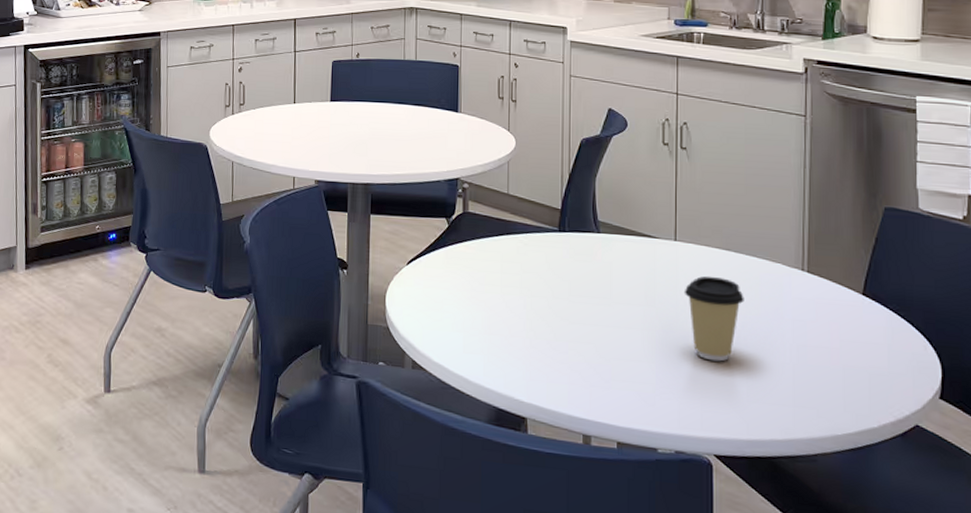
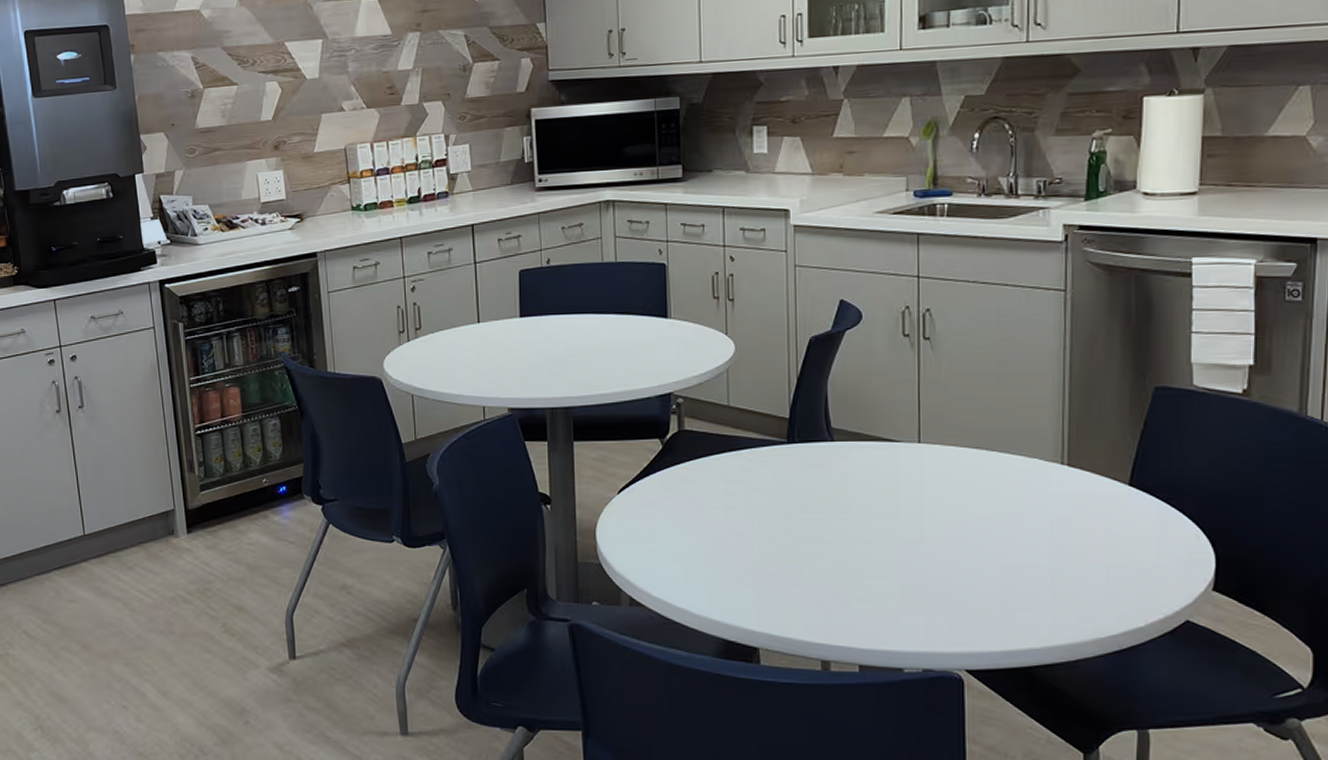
coffee cup: present [684,276,744,362] -> none [929,478,997,571]

